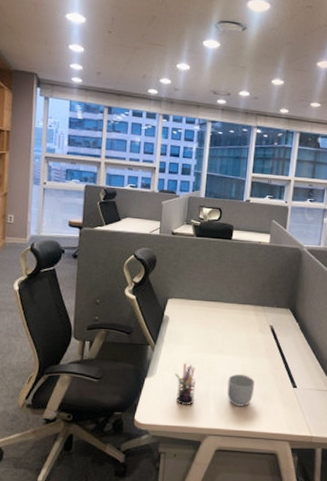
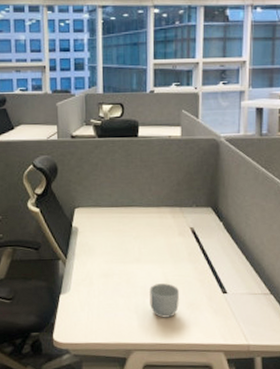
pen holder: present [175,363,196,405] -> none [91,276,115,320]

